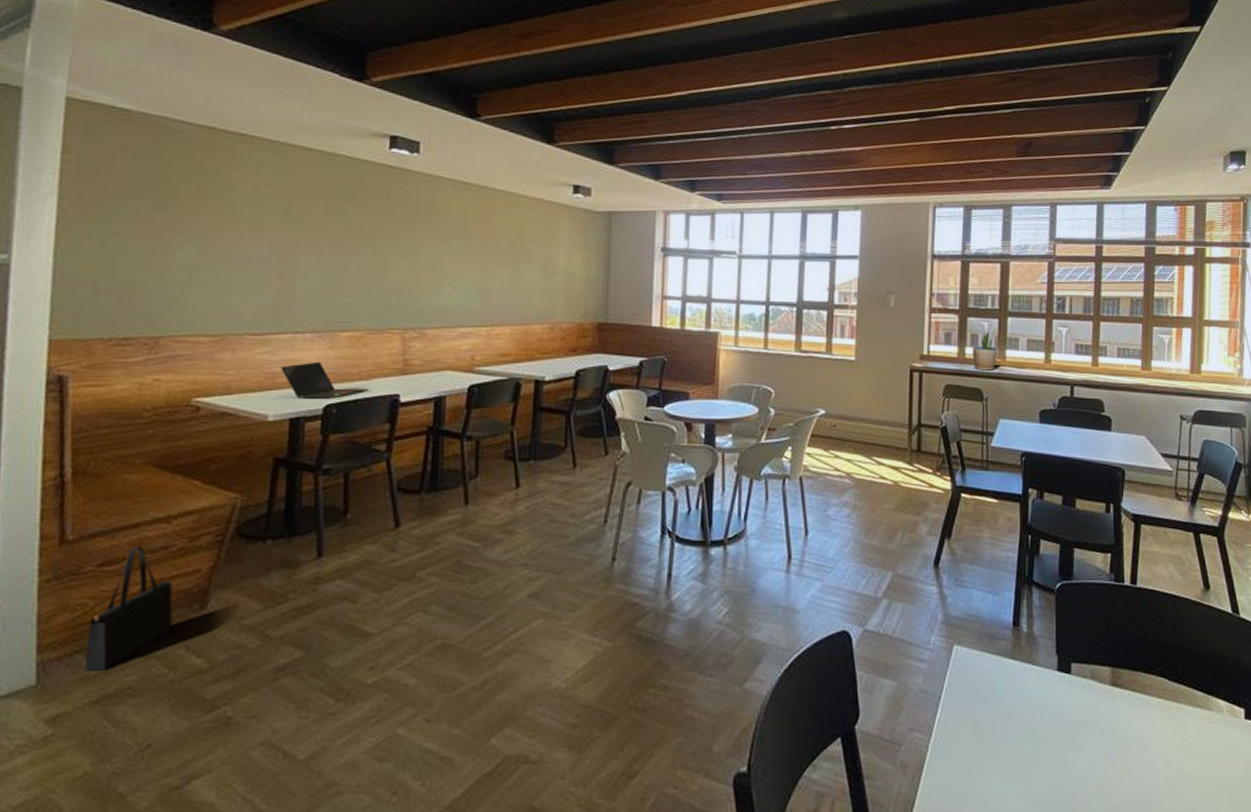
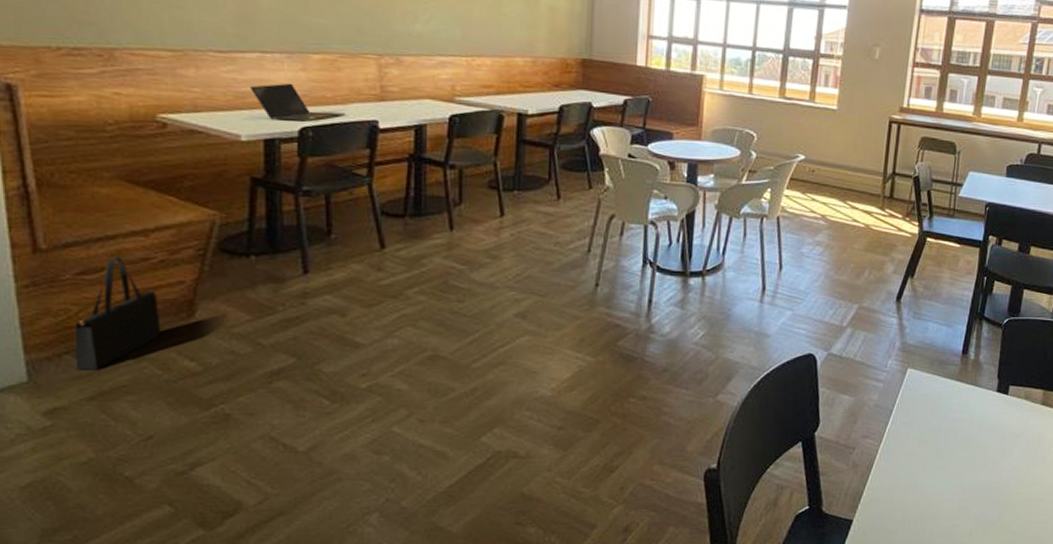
potted plant: present [973,326,998,371] -> none [950,83,977,126]

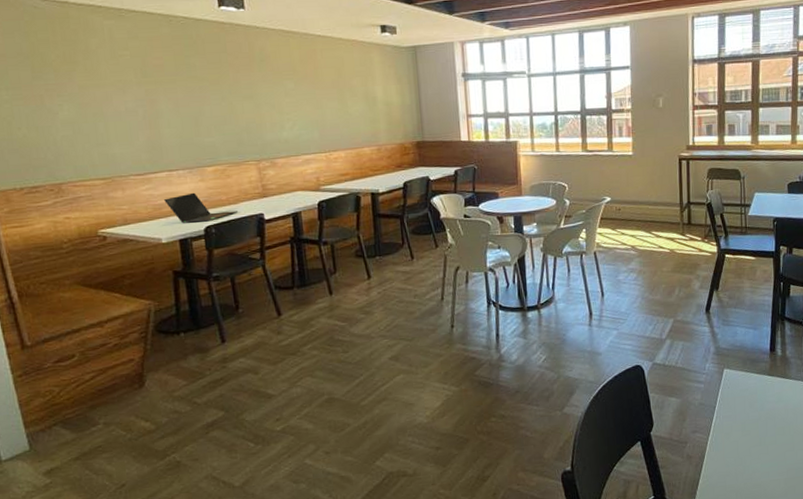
tote bag: present [74,257,161,370] -> none [58,345,122,438]

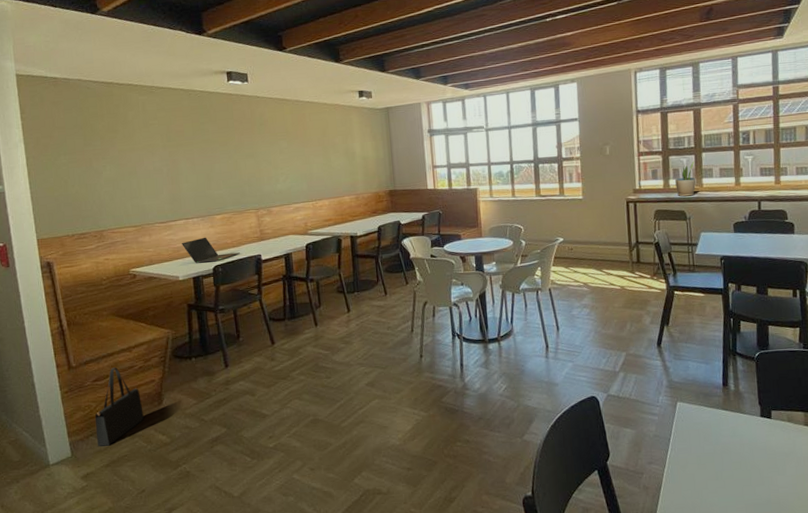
tote bag: none [58,345,122,438] -> present [94,367,144,447]
potted plant: none [730,116,752,155] -> present [675,161,696,197]

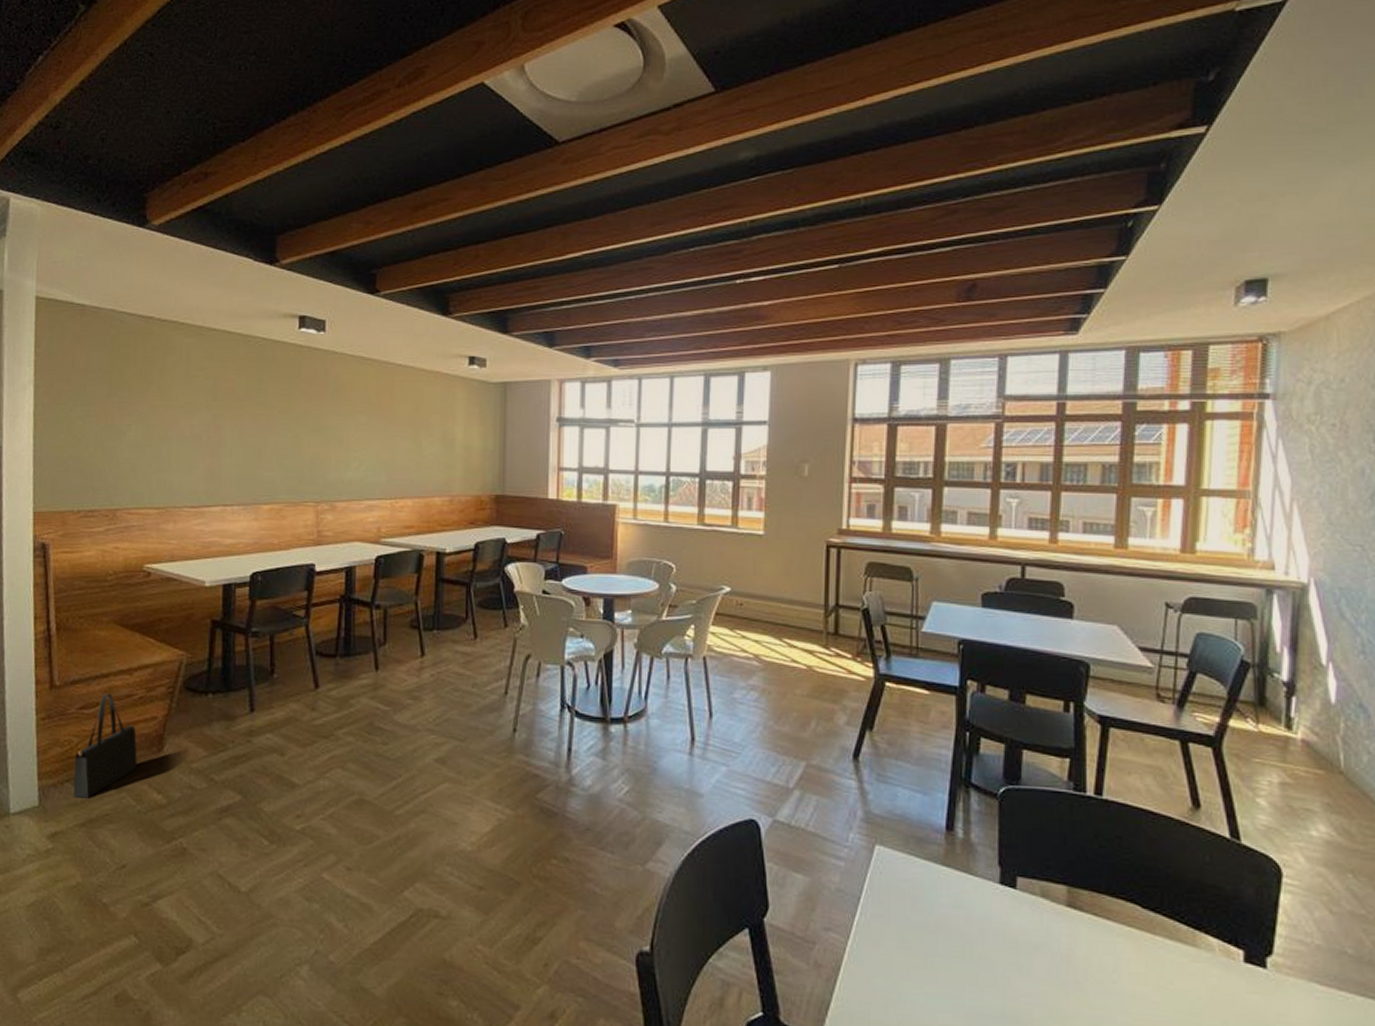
laptop: present [182,237,240,263] -> none [214,532,288,567]
potted plant: present [675,161,696,197] -> none [900,497,932,547]

